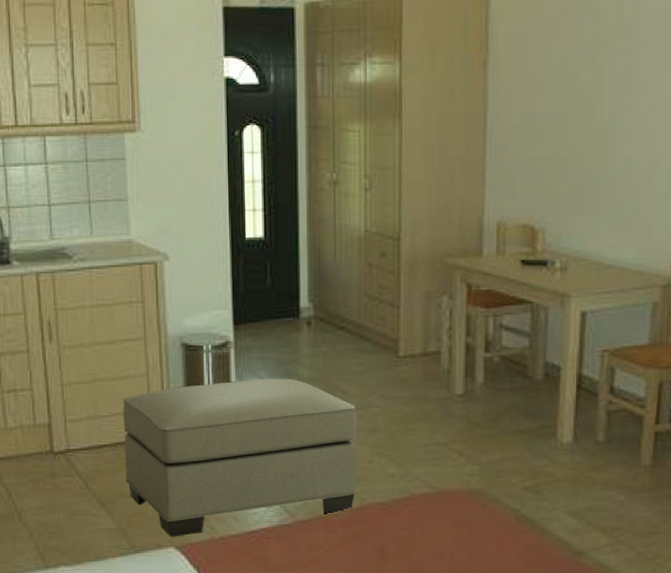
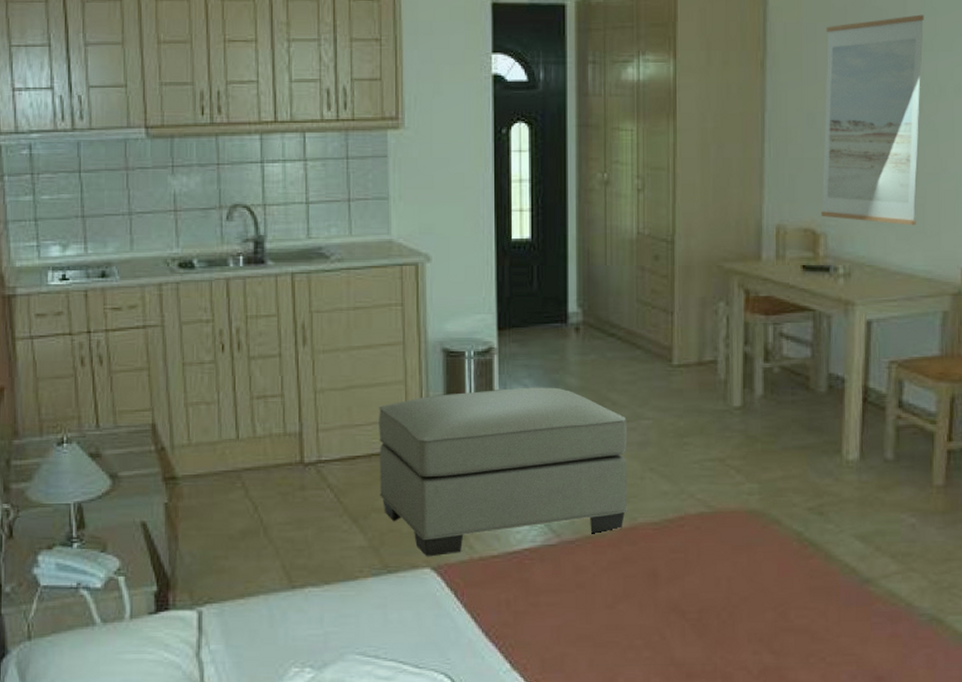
wall art: none [539,15,641,221] -> present [820,14,925,226]

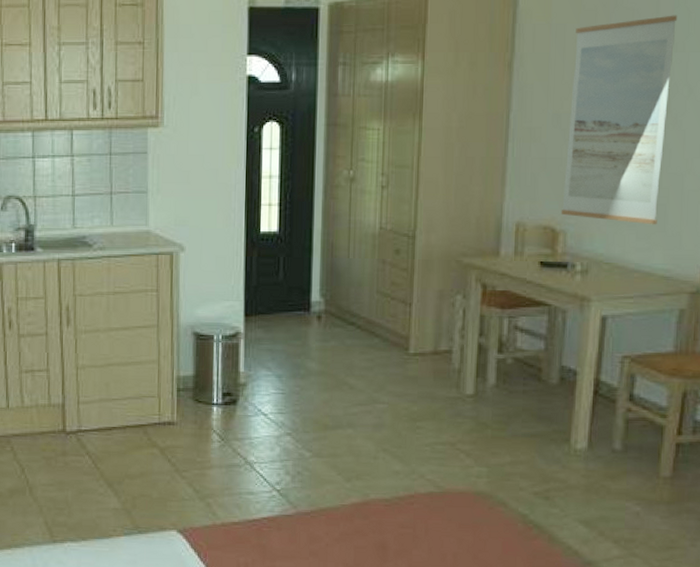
ottoman: present [379,387,628,557] -> none [133,370,363,521]

